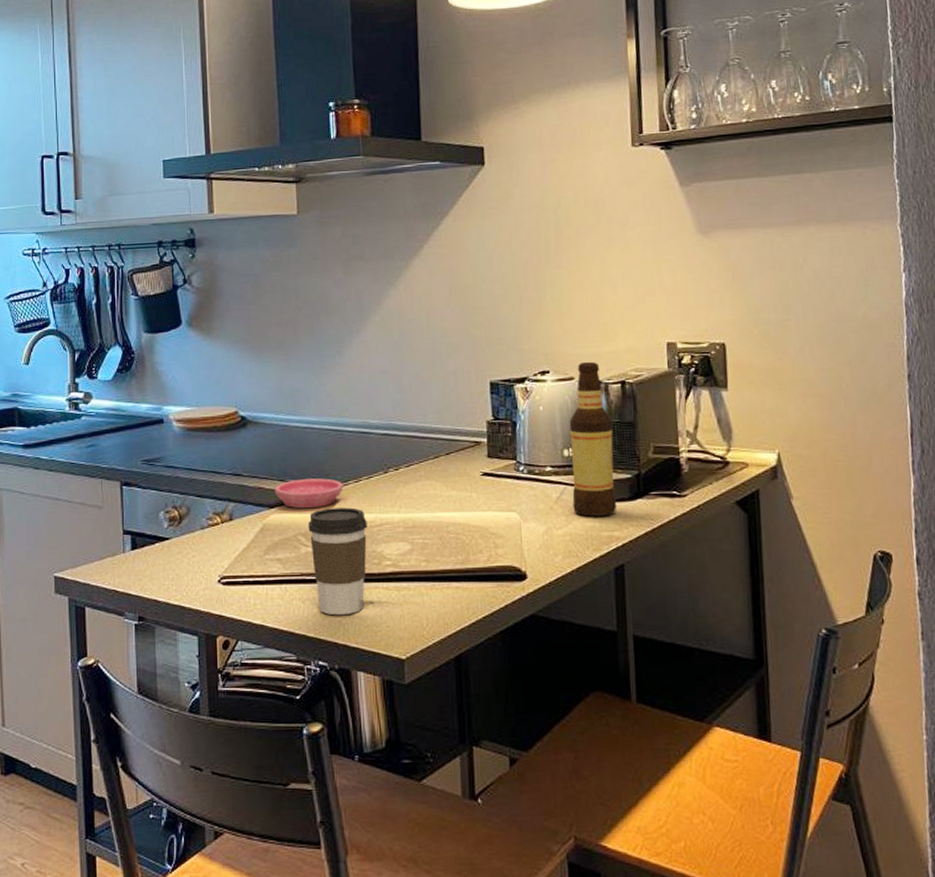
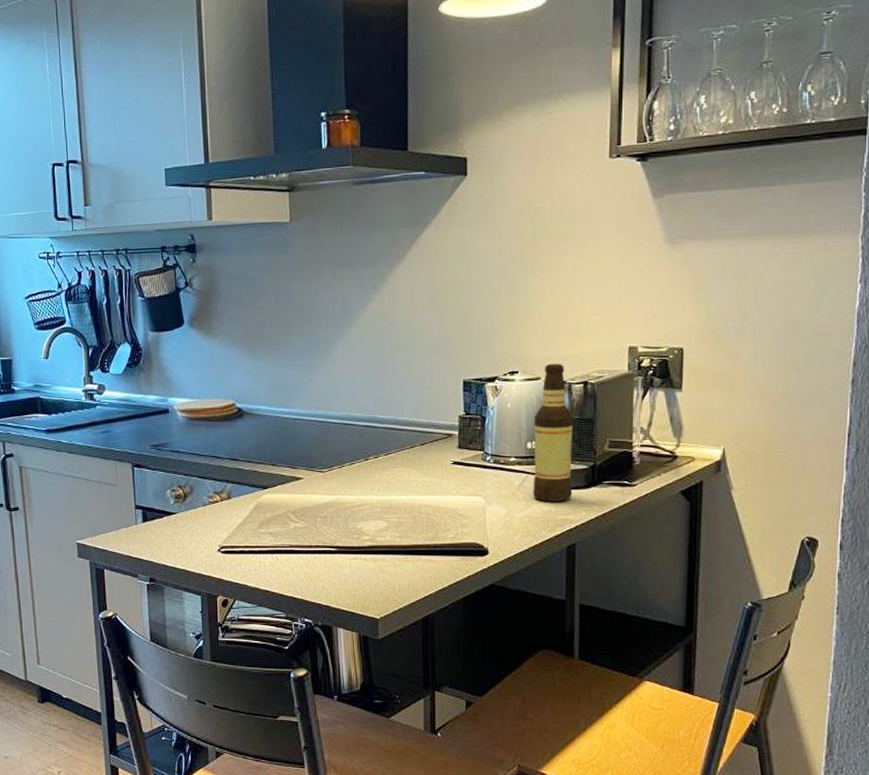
saucer: present [274,478,343,509] -> none [267,464,328,490]
coffee cup: present [308,507,367,616] -> none [297,490,349,581]

